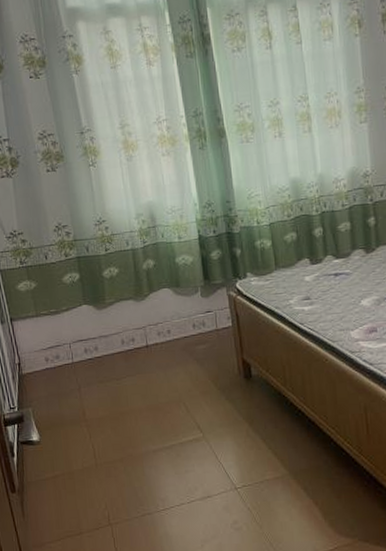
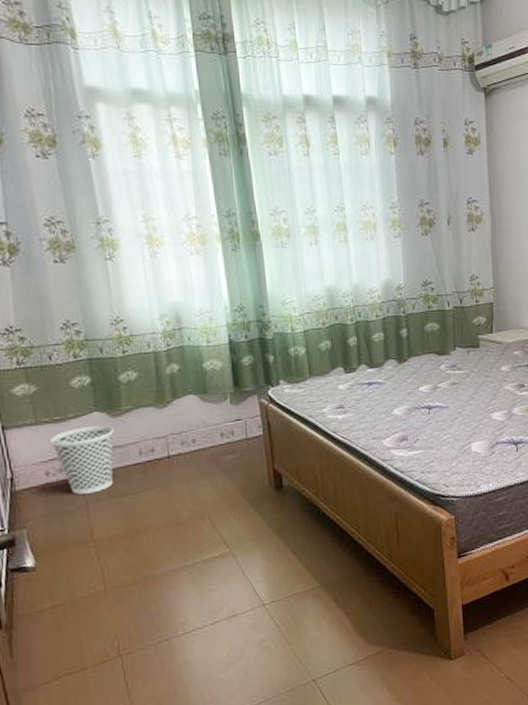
wastebasket: none [48,317,101,379] -> present [50,425,114,495]

